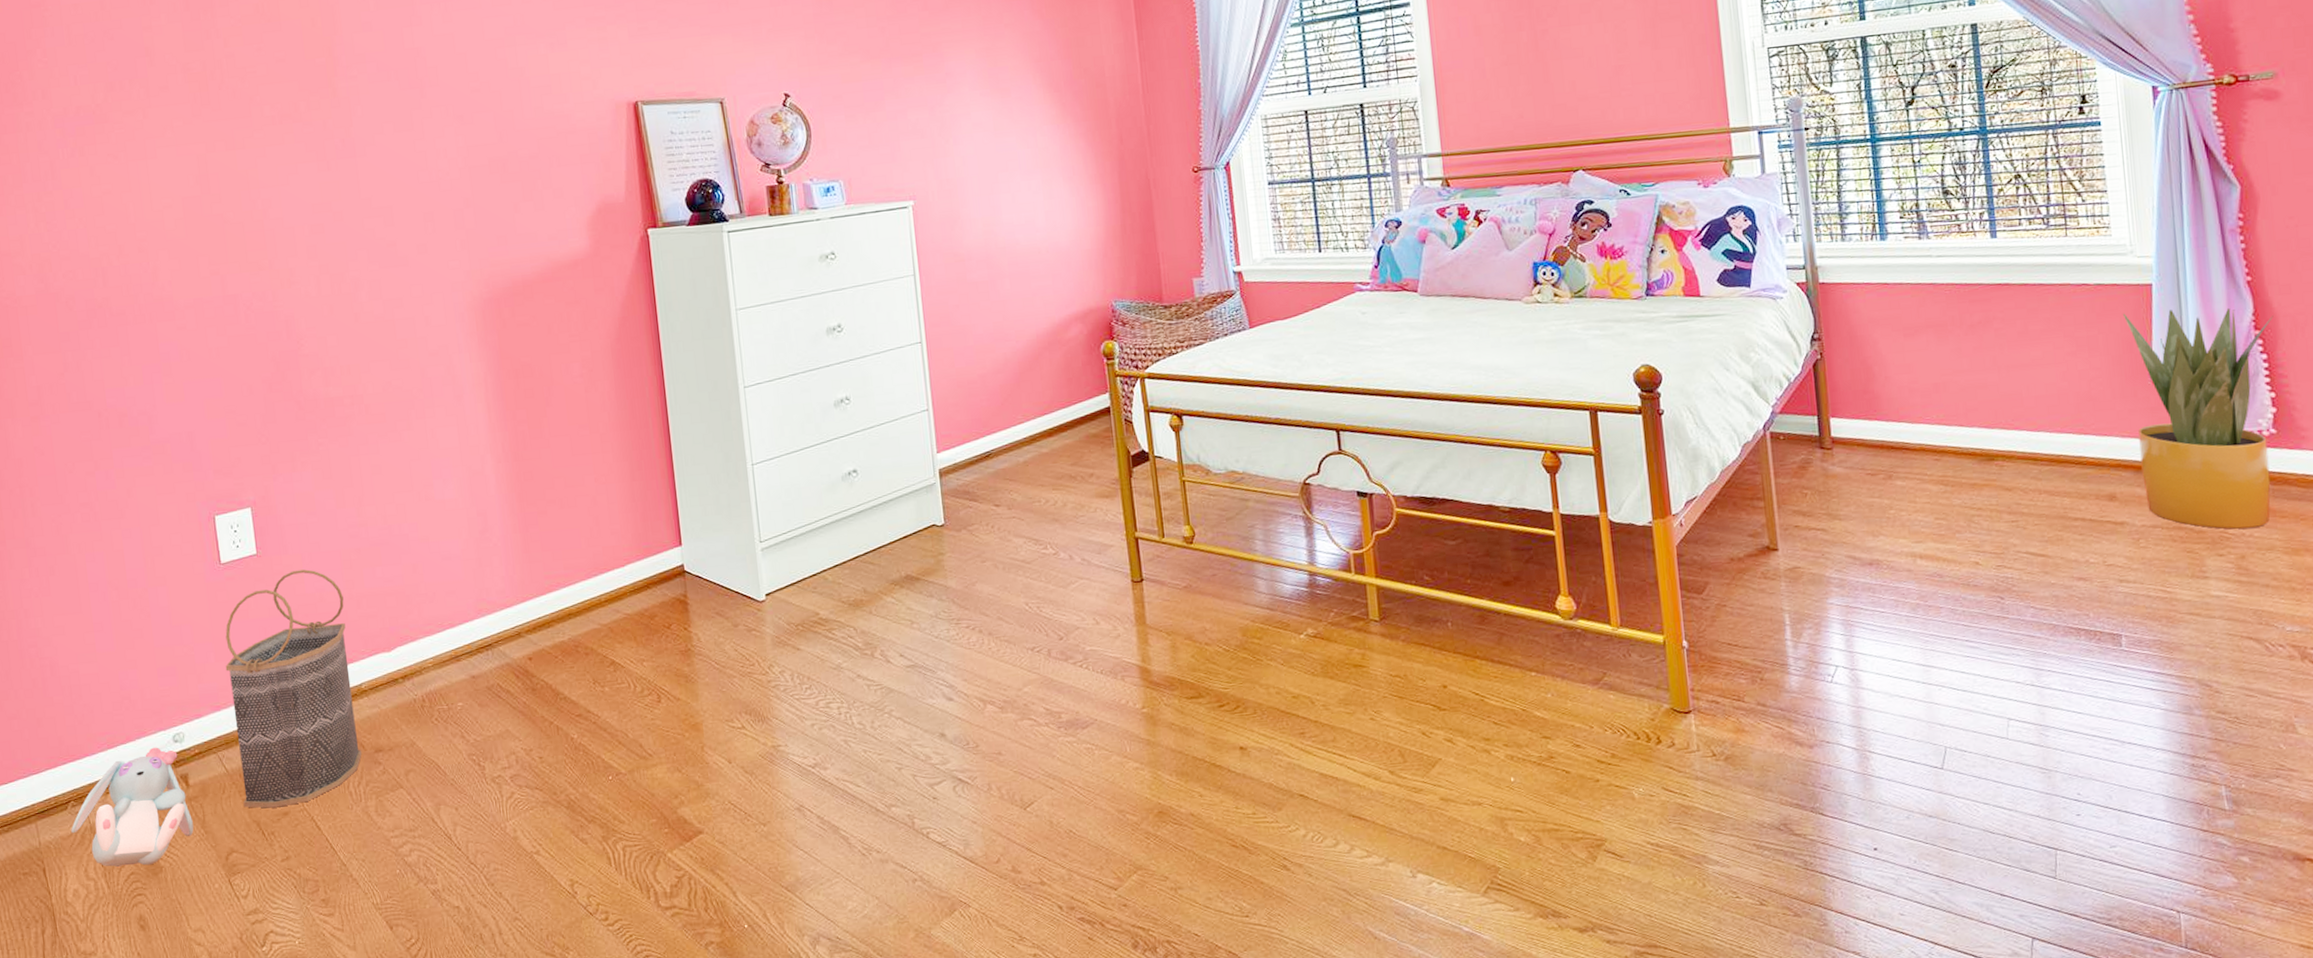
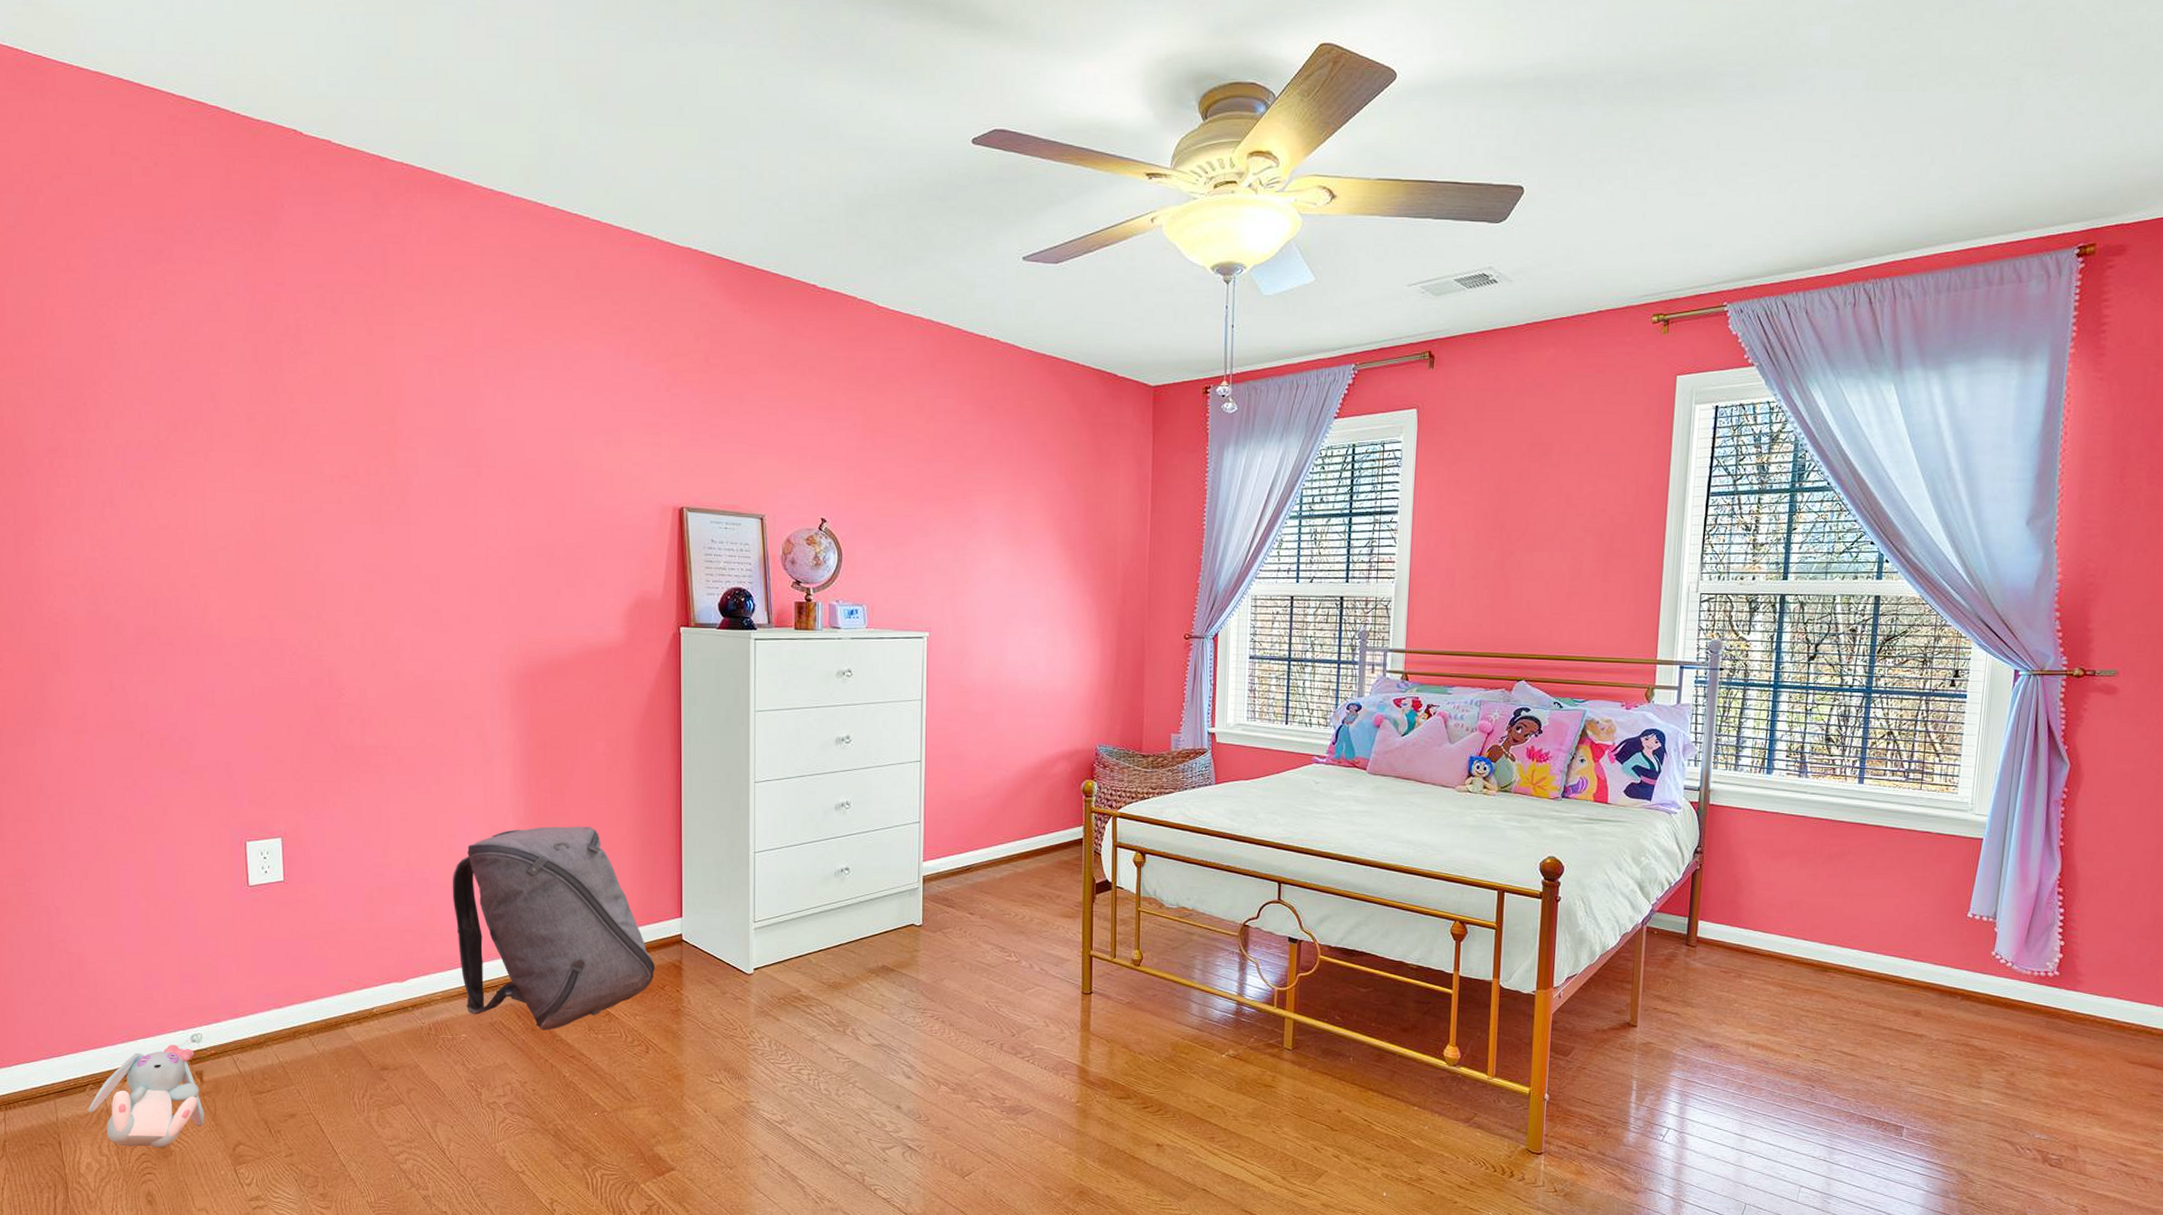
basket: present [225,569,362,808] -> none [246,900,369,1109]
backpack: none [433,456,659,689] -> present [452,826,656,1030]
planter: present [2122,307,2274,529] -> none [1944,860,2076,1051]

